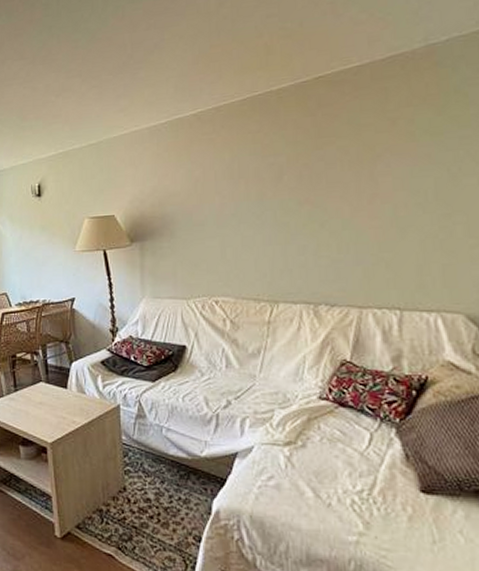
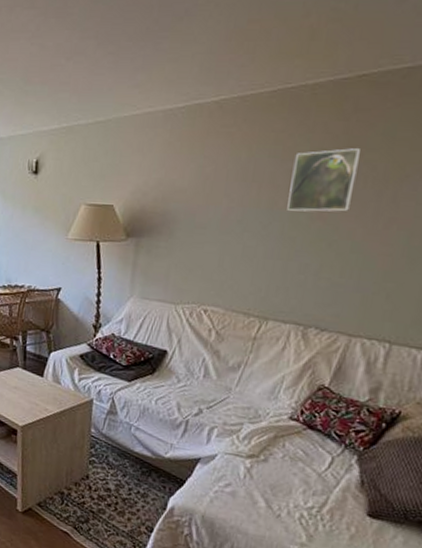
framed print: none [273,138,333,201] -> present [287,148,362,212]

